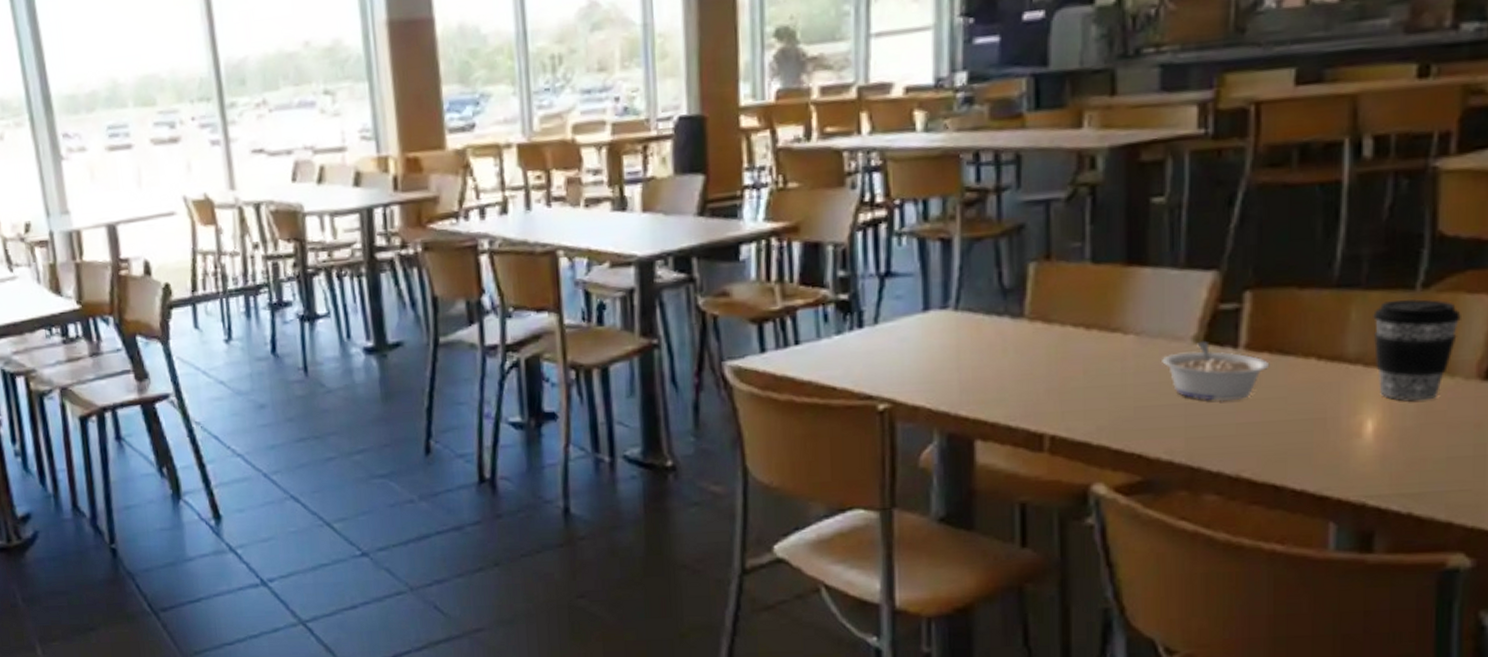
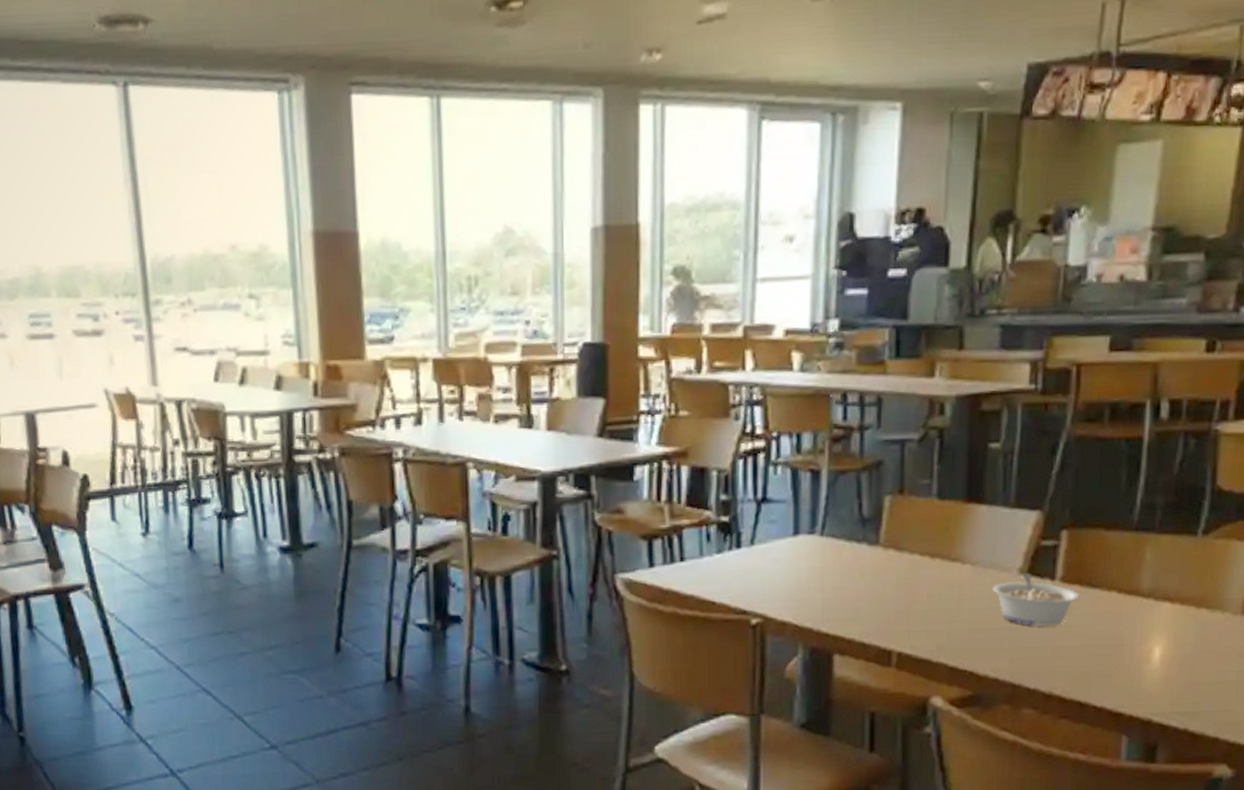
coffee cup: present [1373,298,1461,401] -> none [1163,543,1232,632]

